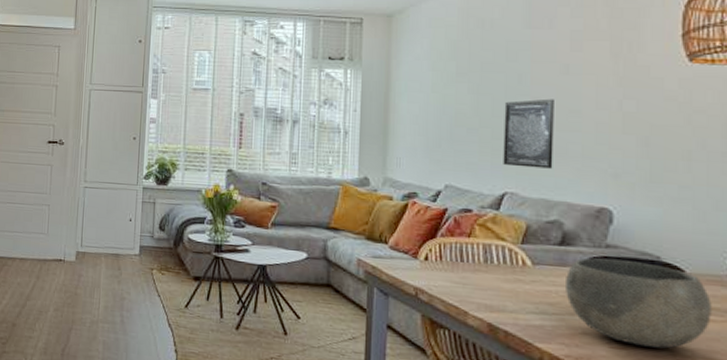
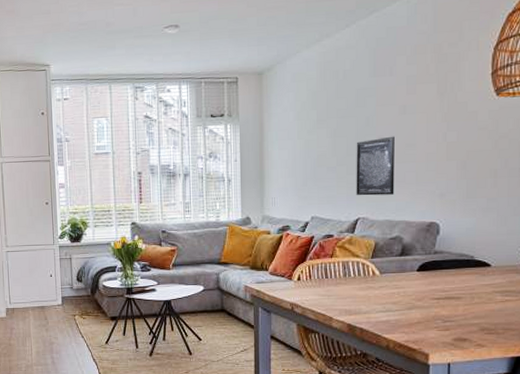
bowl: present [564,258,712,349] -> none [404,262,509,326]

